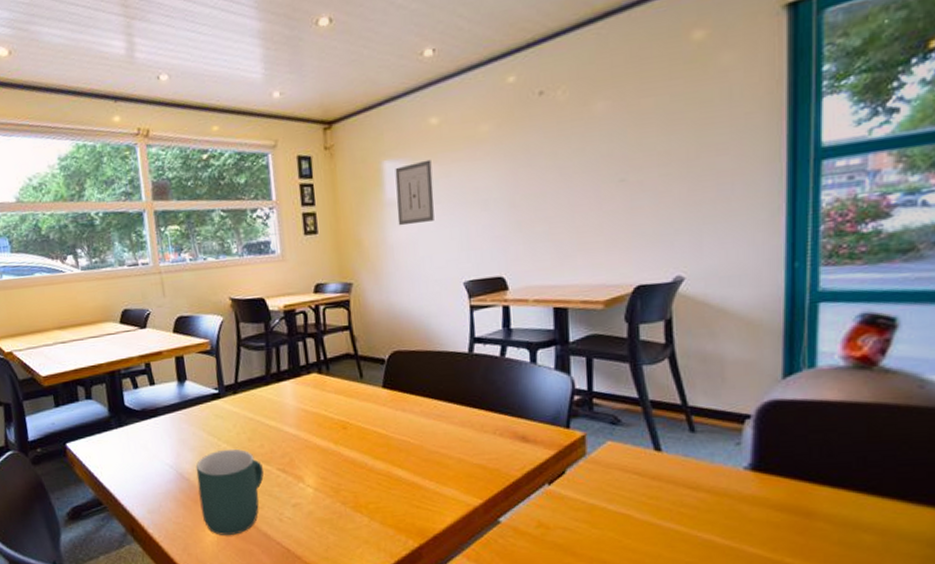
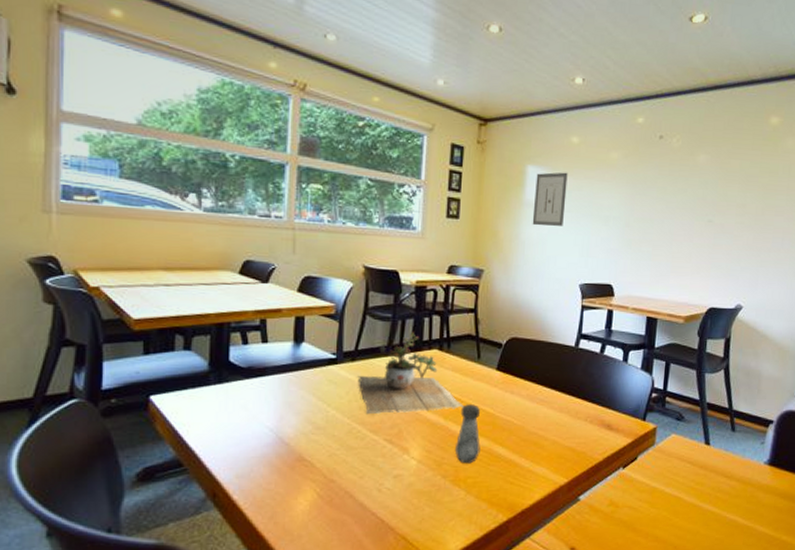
mug: present [195,448,264,535] -> none [297,416,370,504]
succulent plant: none [240,358,353,446] -> present [356,332,464,415]
salt shaker: none [350,426,378,489] -> present [454,404,480,464]

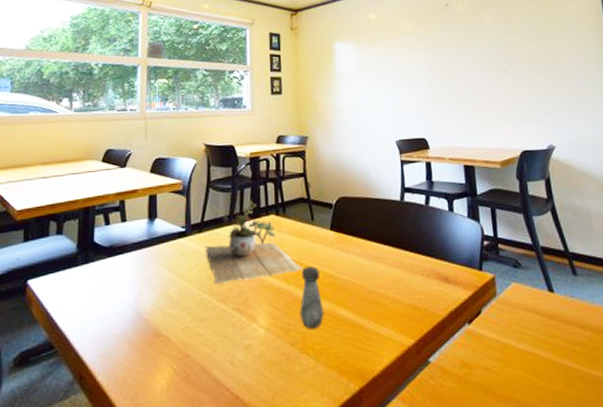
wall art: present [532,172,568,226] -> none [344,44,373,93]

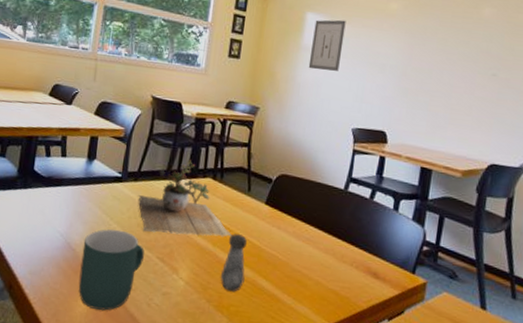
mug: none [155,287,219,382] -> present [78,229,145,311]
wall art: none [344,44,373,93] -> present [308,19,346,71]

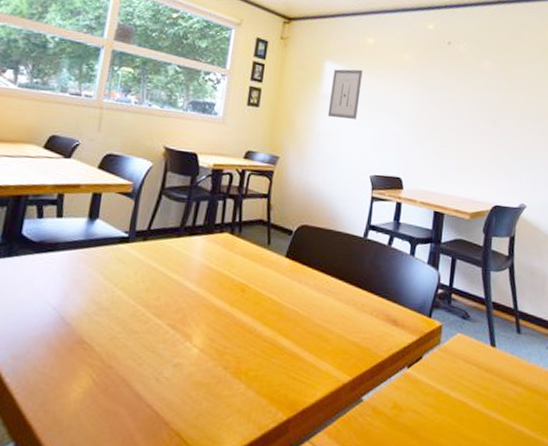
mug: present [78,229,145,311] -> none [73,296,154,392]
succulent plant: present [137,159,232,237] -> none [146,214,250,297]
salt shaker: present [220,233,247,292] -> none [238,291,267,355]

